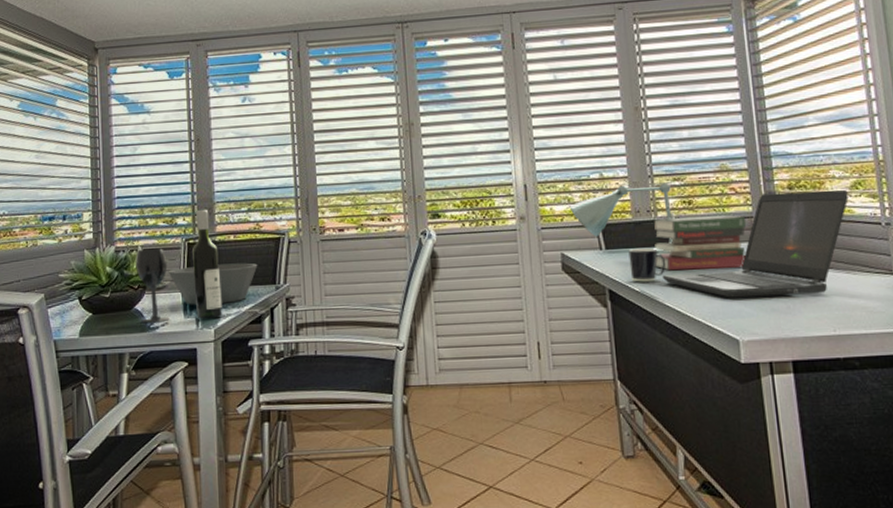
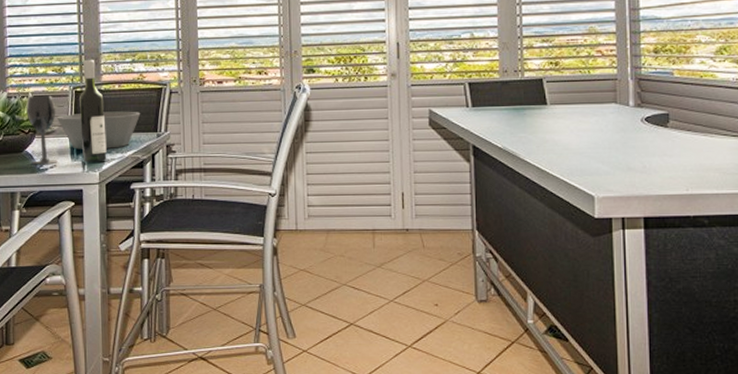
desk lamp: present [569,182,675,255] -> none [439,43,541,114]
mug: present [628,248,666,282] -> none [494,106,530,139]
books: present [654,215,746,271] -> none [519,77,610,129]
laptop computer: present [662,190,849,298] -> none [524,55,712,157]

